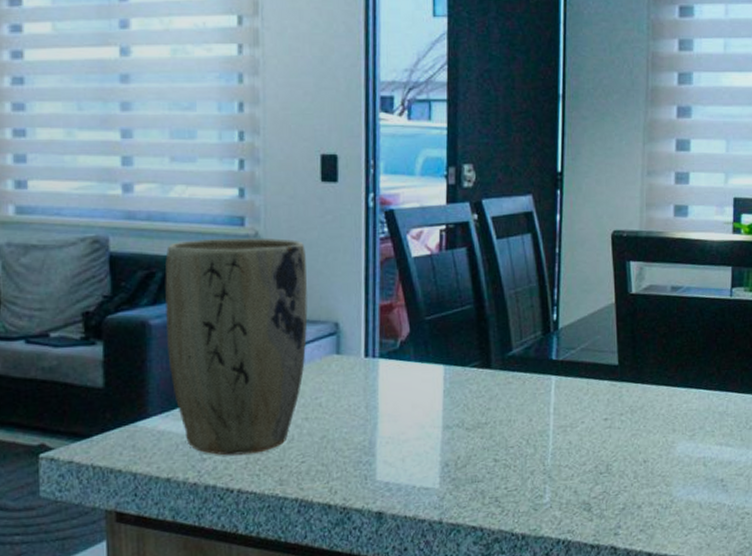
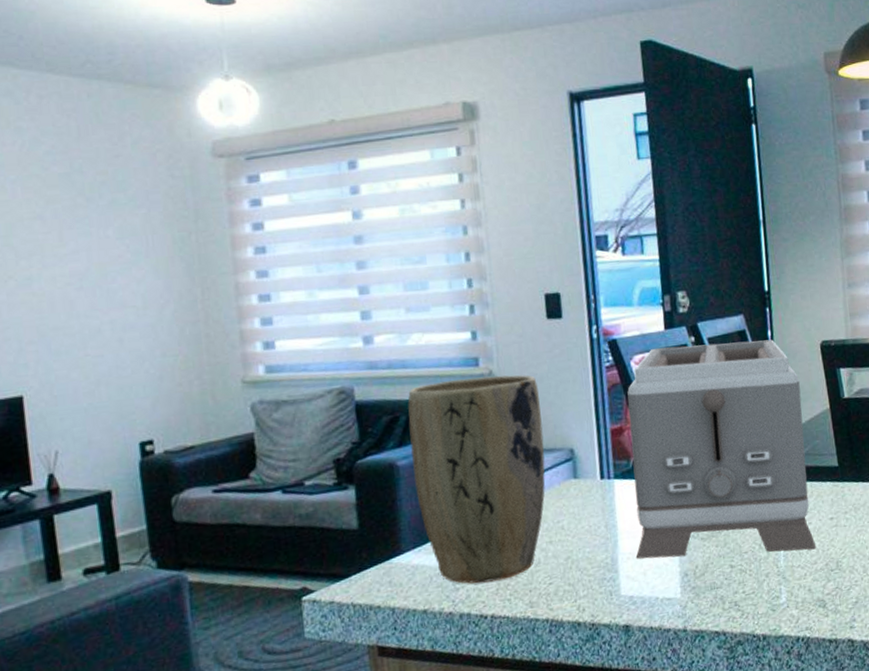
toaster: none [395,223,587,450] -> present [627,339,817,559]

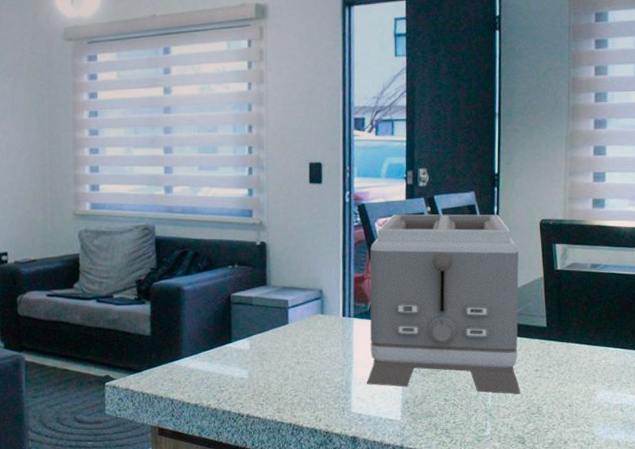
plant pot: present [407,375,545,584] -> none [194,225,299,389]

